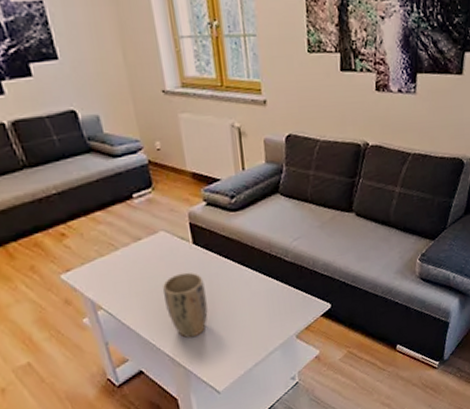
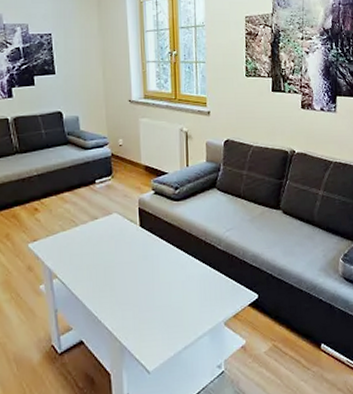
plant pot: present [162,272,208,338] -> none [109,251,146,314]

